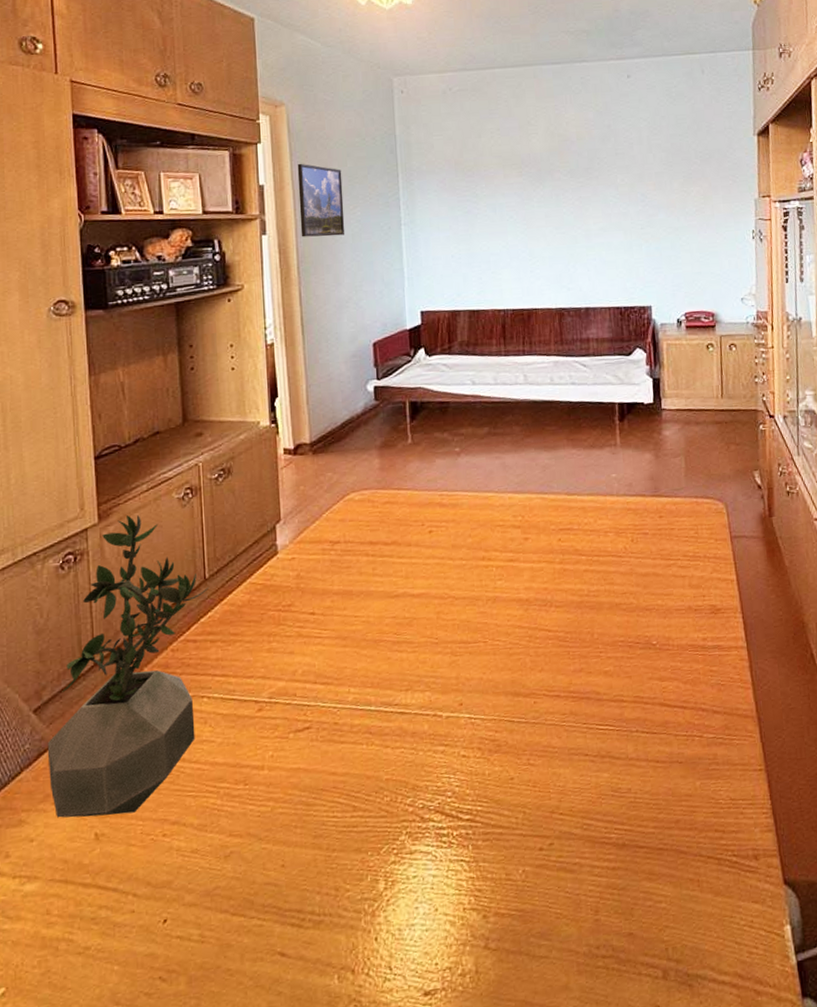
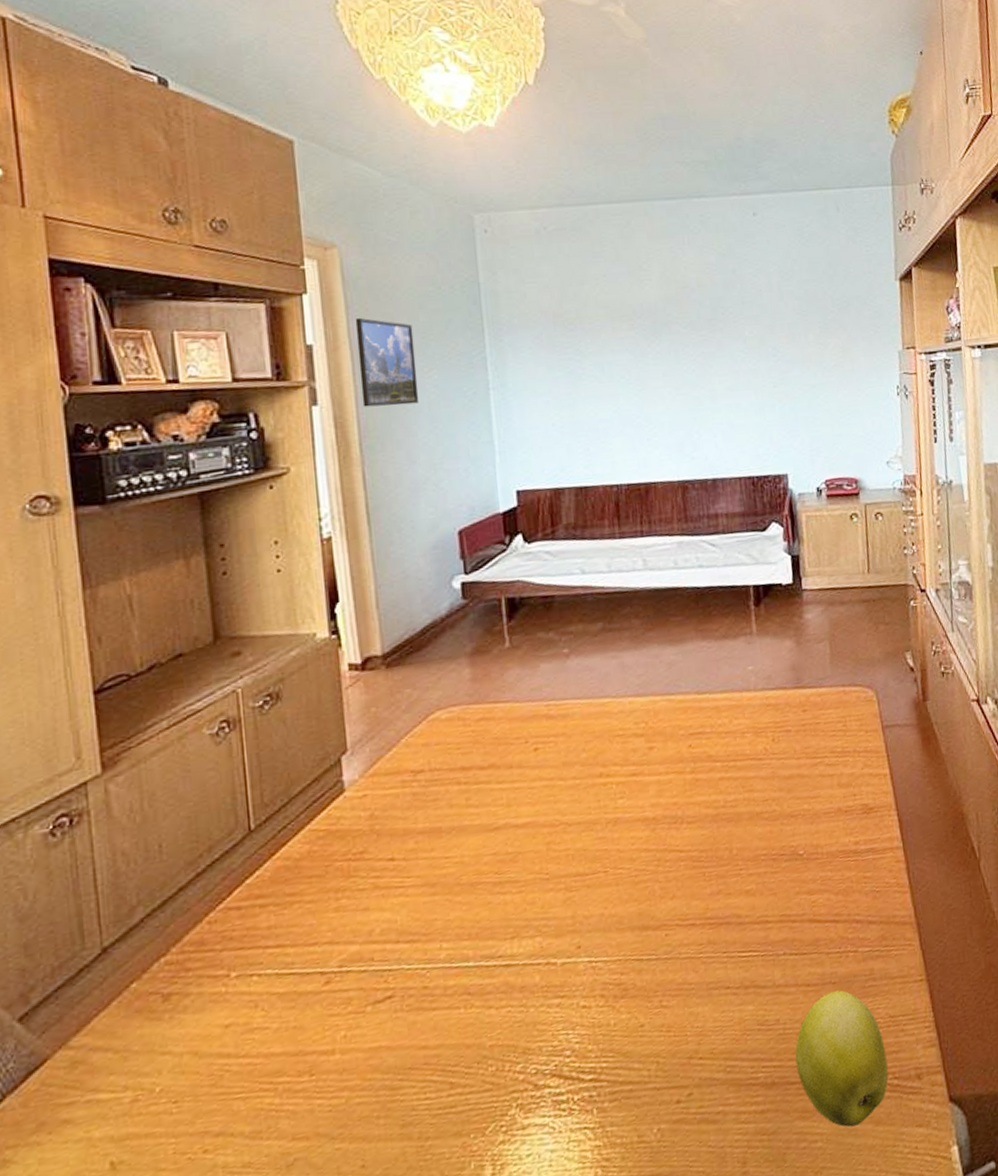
potted plant: present [47,514,209,818] -> none [39,758,255,1151]
apple: none [644,769,728,894] -> present [795,990,889,1128]

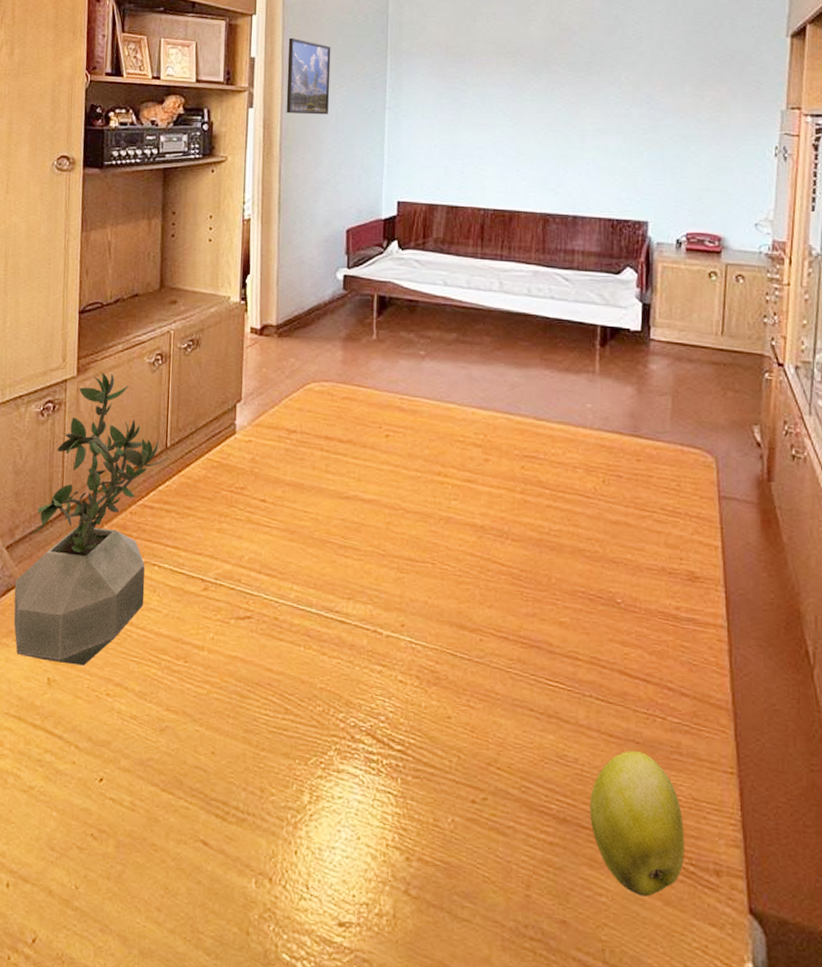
potted plant: none [39,758,255,1151] -> present [13,373,169,666]

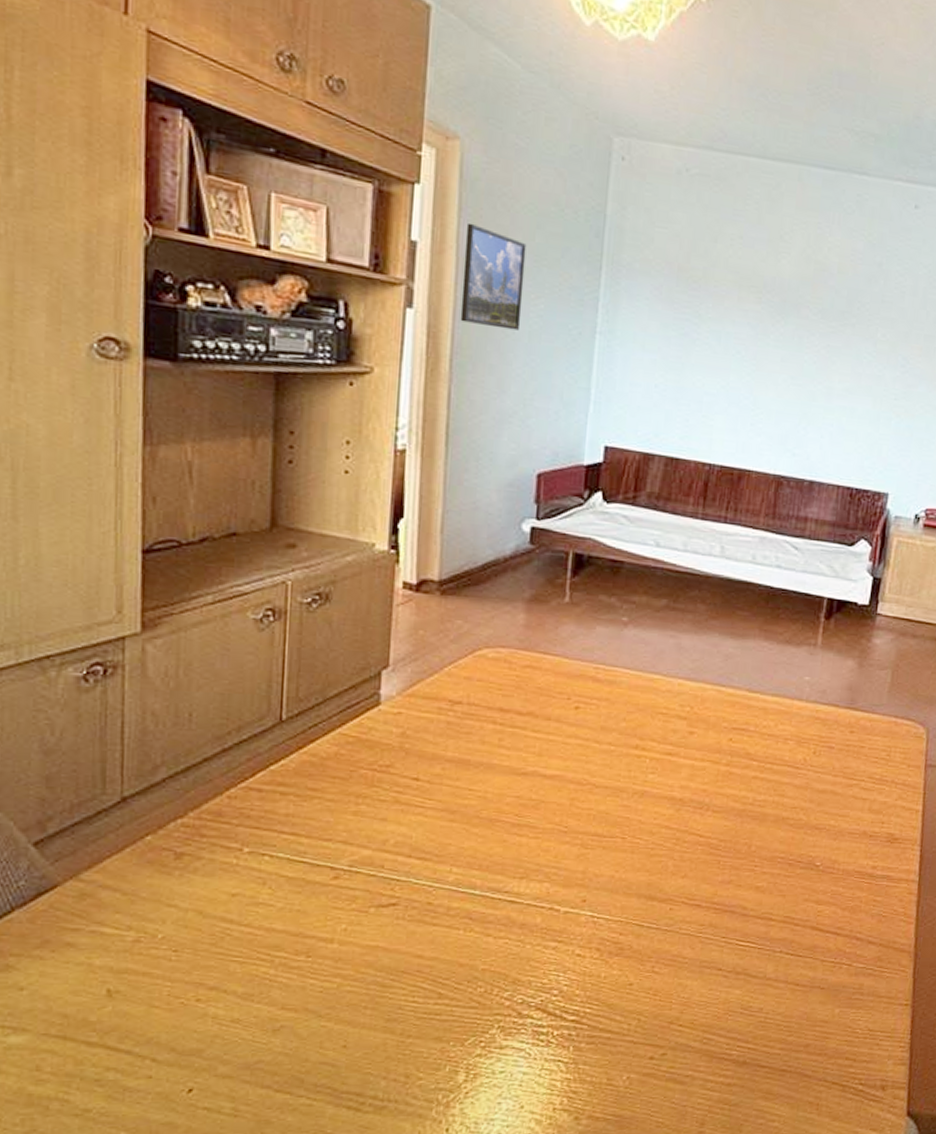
potted plant: present [13,373,169,666] -> none [49,629,285,972]
apple: present [590,750,685,897] -> none [769,996,858,1116]

